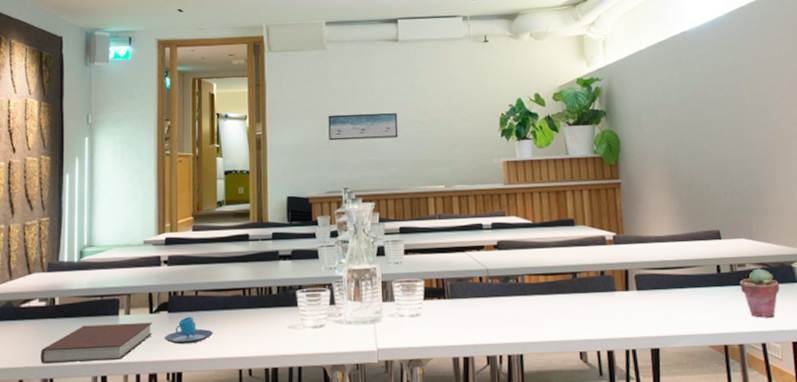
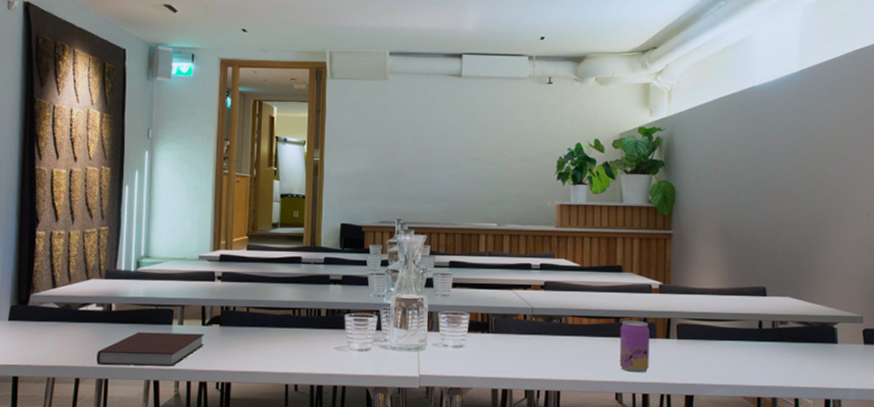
mug: present [164,316,214,345] -> none [215,331,263,357]
wall art: present [328,113,398,141] -> none [385,146,455,173]
beer can: none [578,274,611,329] -> present [619,320,649,373]
potted succulent: present [739,268,780,319] -> none [779,327,819,376]

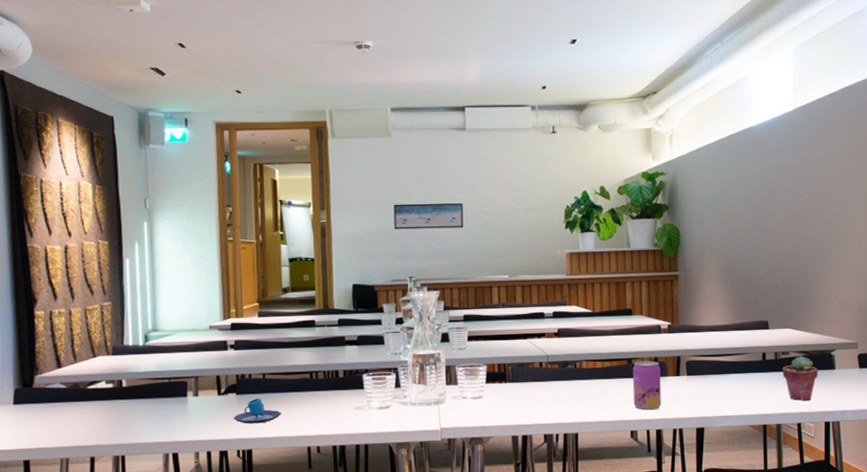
notebook: present [96,332,205,366] -> none [111,403,222,442]
mug: none [215,331,263,357] -> present [233,398,282,424]
wall art: none [385,146,455,173] -> present [393,203,464,230]
potted succulent: none [779,327,819,376] -> present [782,356,818,402]

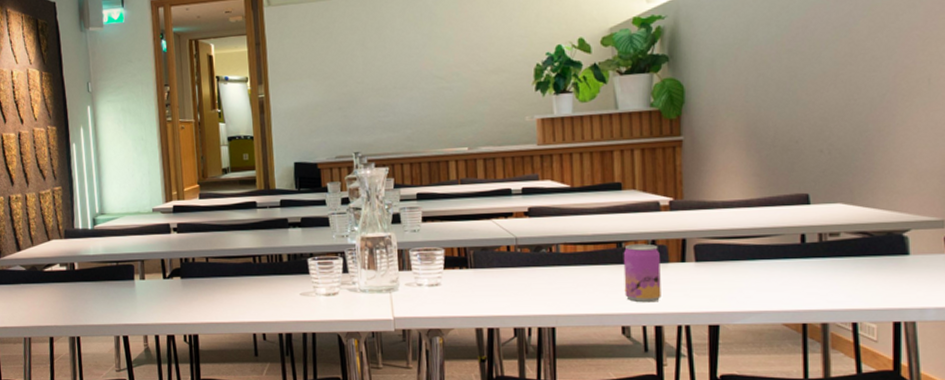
mug: present [233,398,282,424] -> none [178,282,227,309]
wall art: present [393,203,464,230] -> none [335,68,415,102]
potted succulent: present [782,356,818,402] -> none [829,238,883,296]

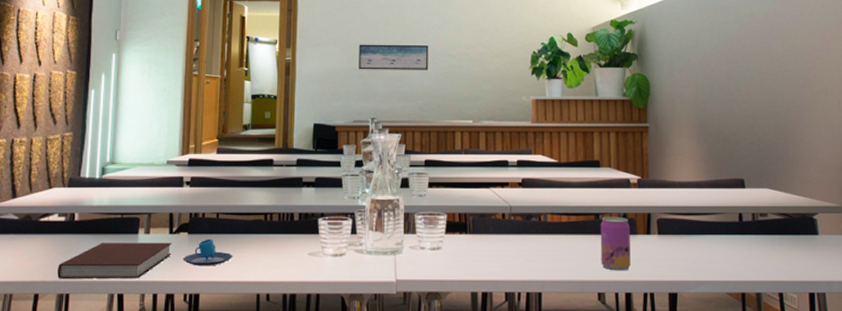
notebook: none [66,287,168,323] -> present [57,242,172,278]
mug: none [178,282,227,309] -> present [183,239,233,266]
wall art: none [335,68,415,102] -> present [359,44,429,70]

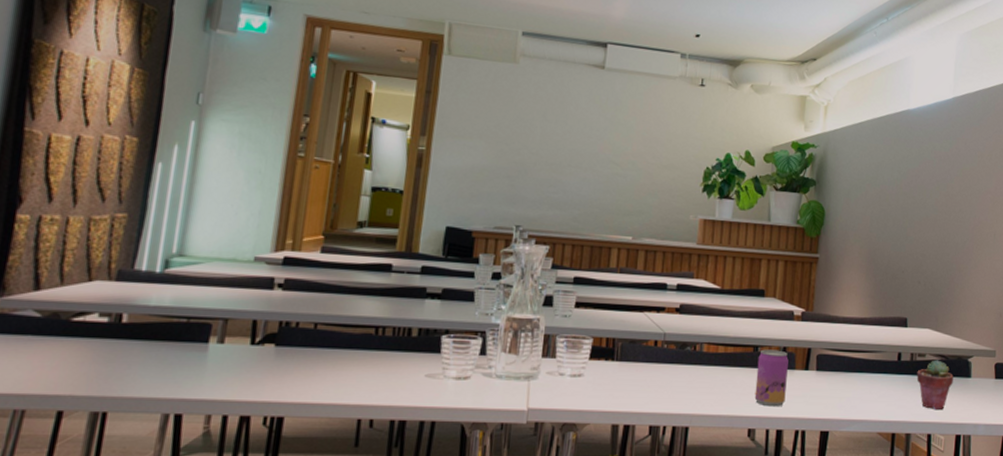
notebook: present [57,242,172,278] -> none [92,351,253,396]
mug: present [183,239,233,266] -> none [265,352,332,385]
wall art: present [359,44,429,70] -> none [506,140,591,177]
potted succulent: none [760,219,800,269] -> present [916,360,954,411]

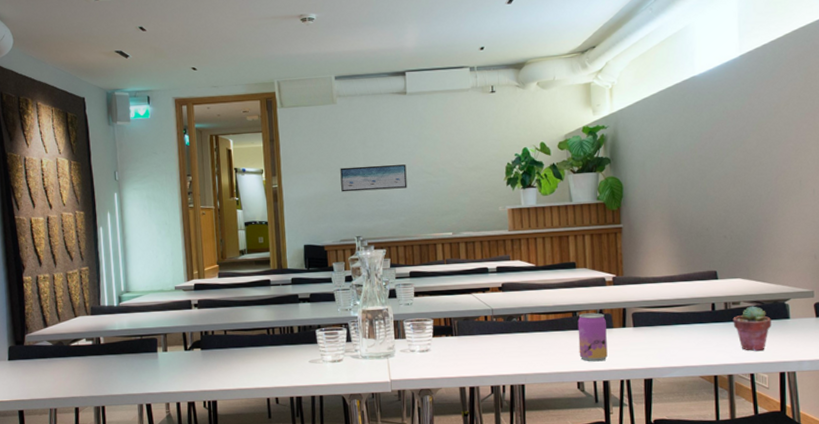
wall art: none [506,140,591,177] -> present [340,164,408,192]

